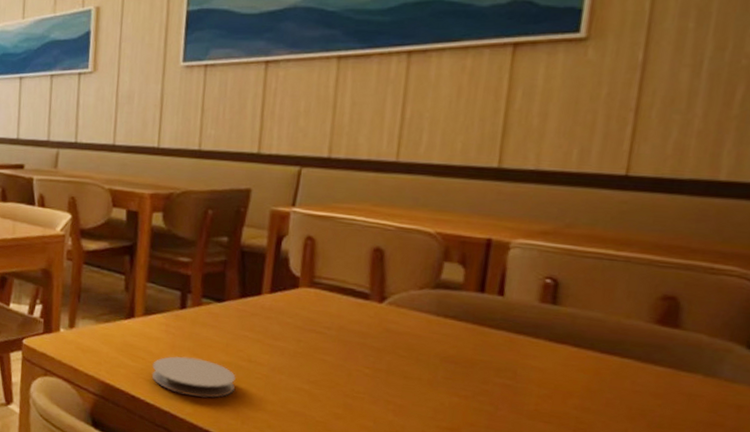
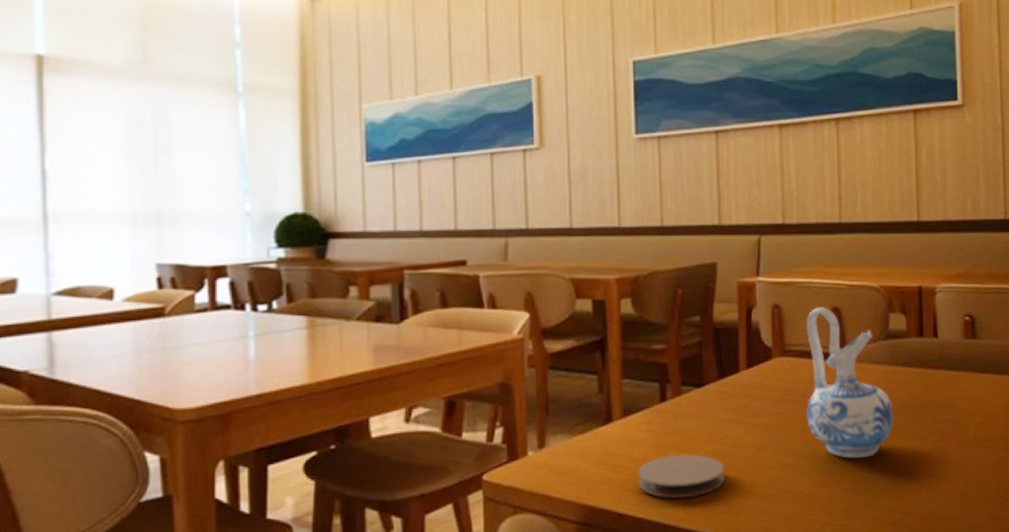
ceramic pitcher: none [328,245,433,402] -> present [806,307,894,459]

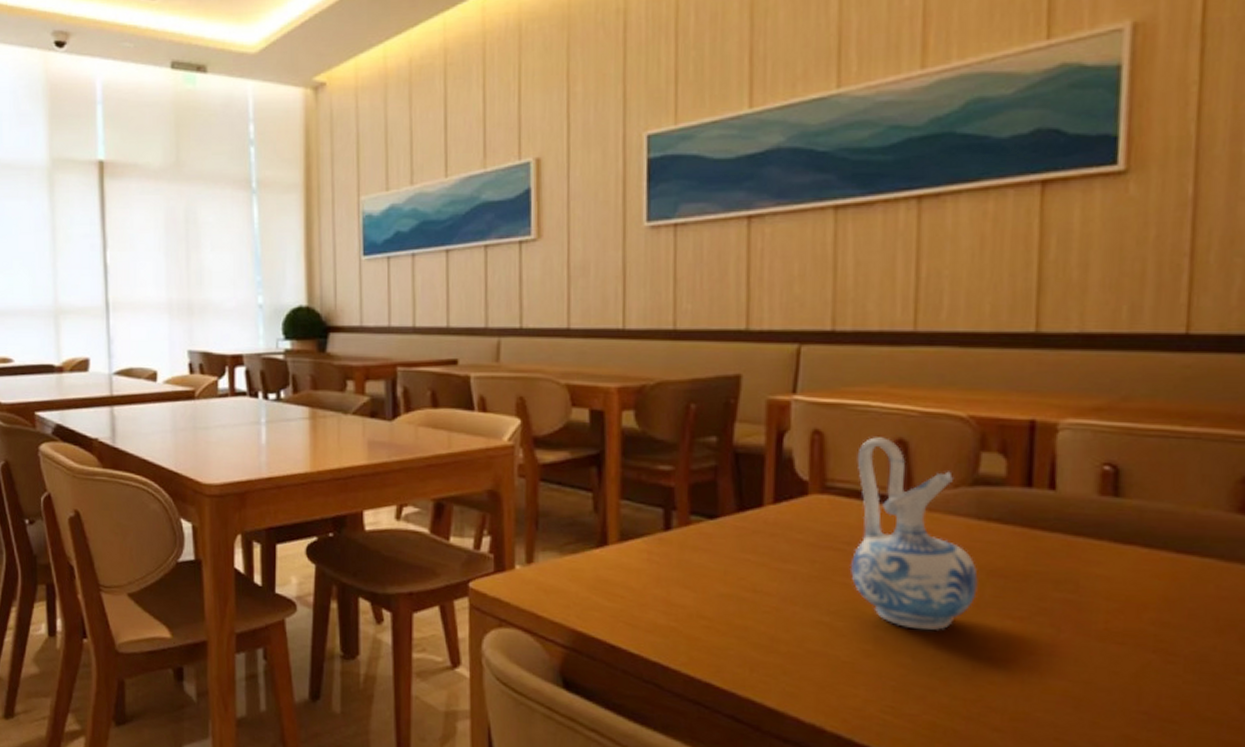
coaster: present [638,454,724,499] -> none [634,591,739,643]

